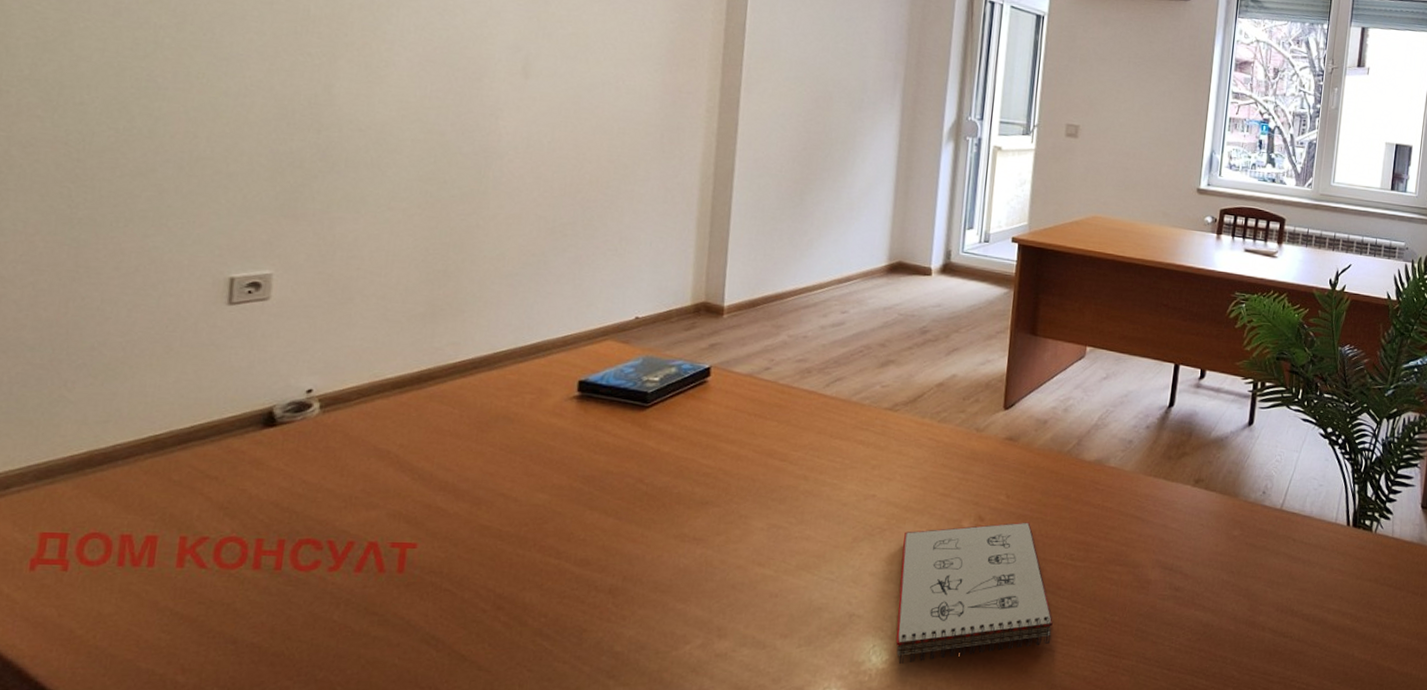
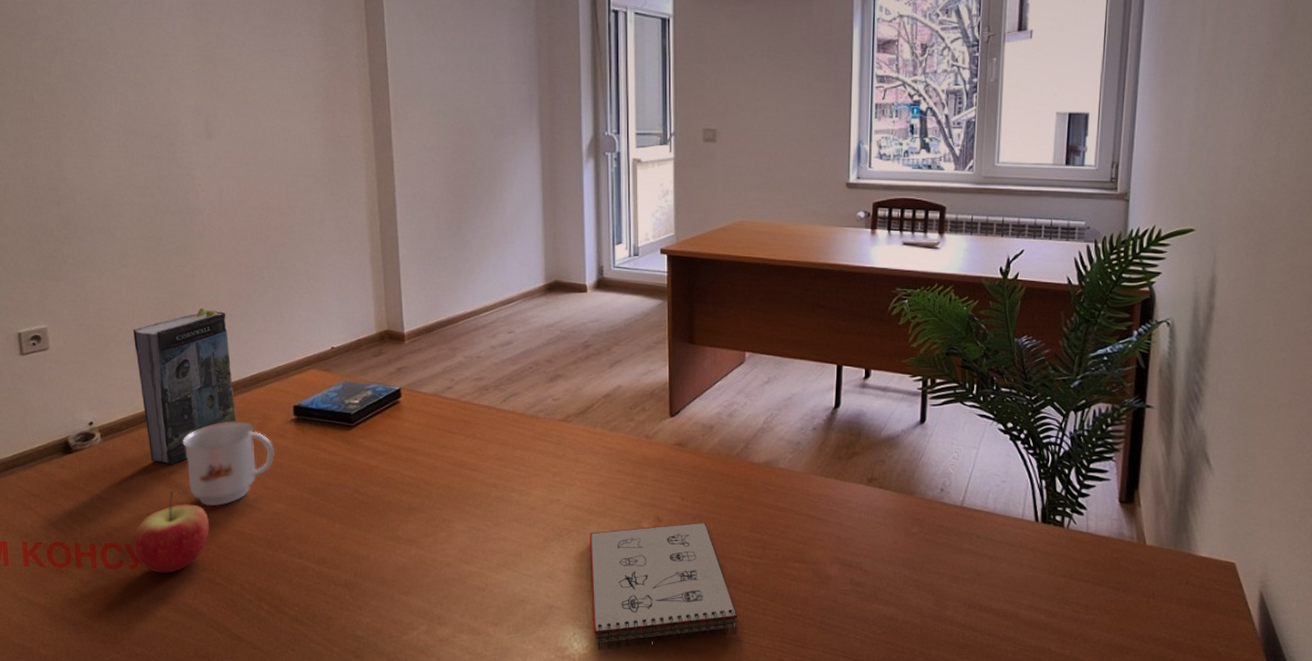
apple: none [339,476,447,577] -> present [133,491,209,573]
book: none [383,263,512,445] -> present [133,308,236,465]
mug: none [428,395,547,496] -> present [183,421,275,507]

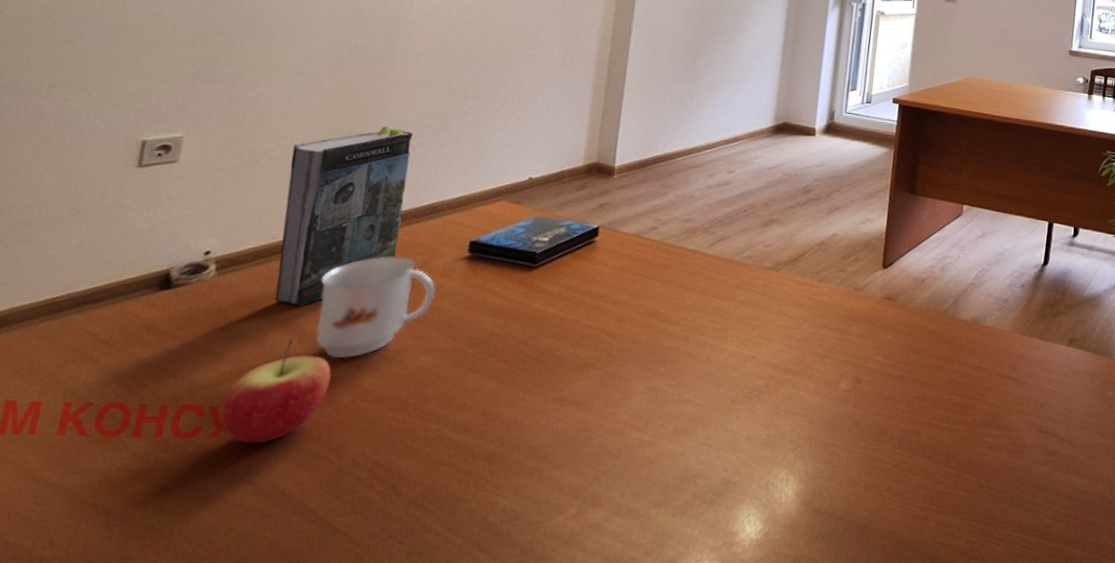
notepad: present [590,522,738,650] -> none [770,383,929,534]

